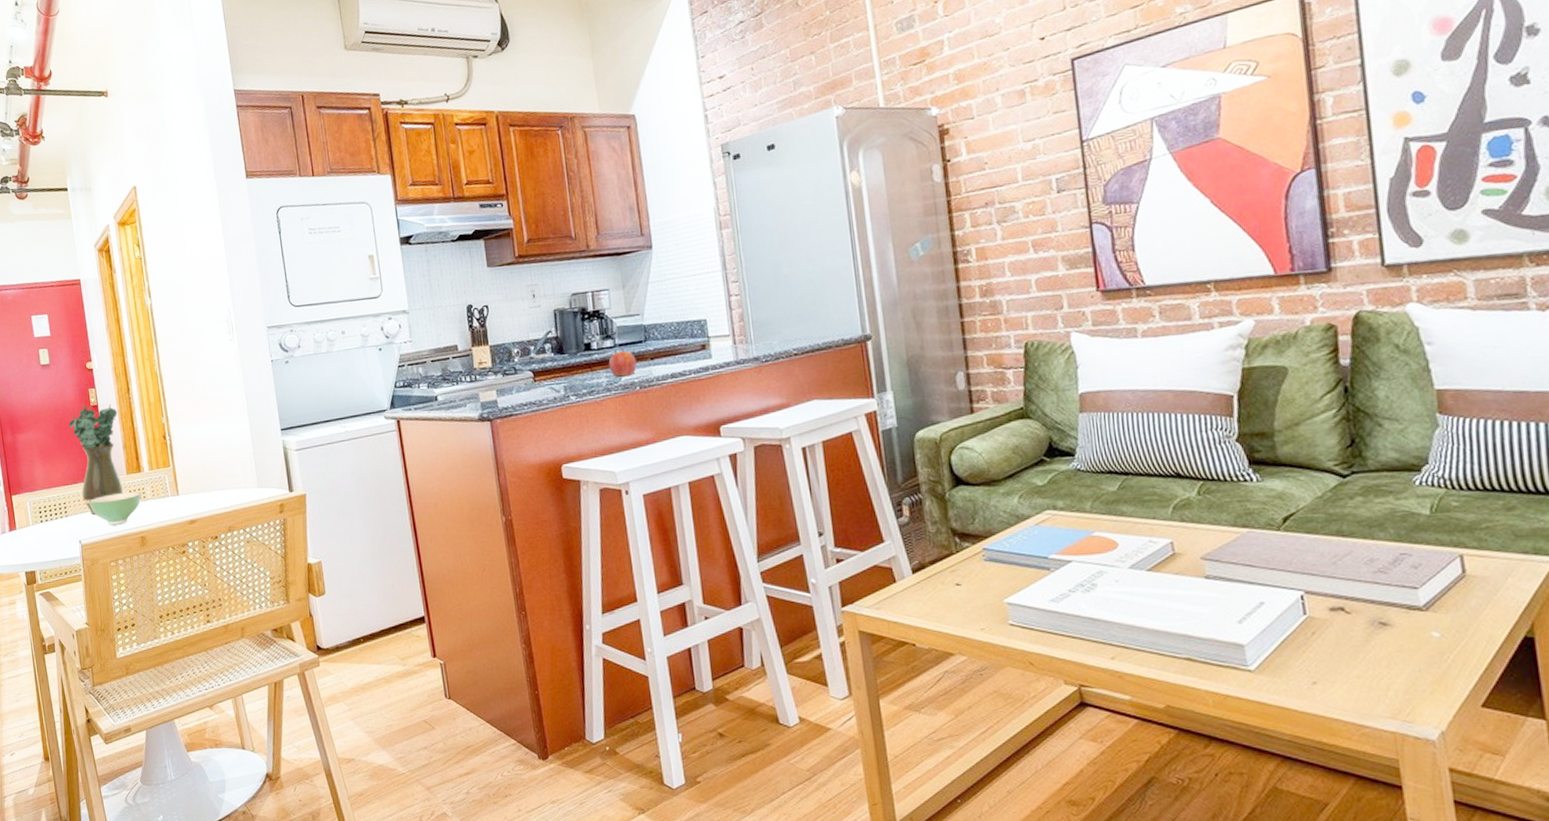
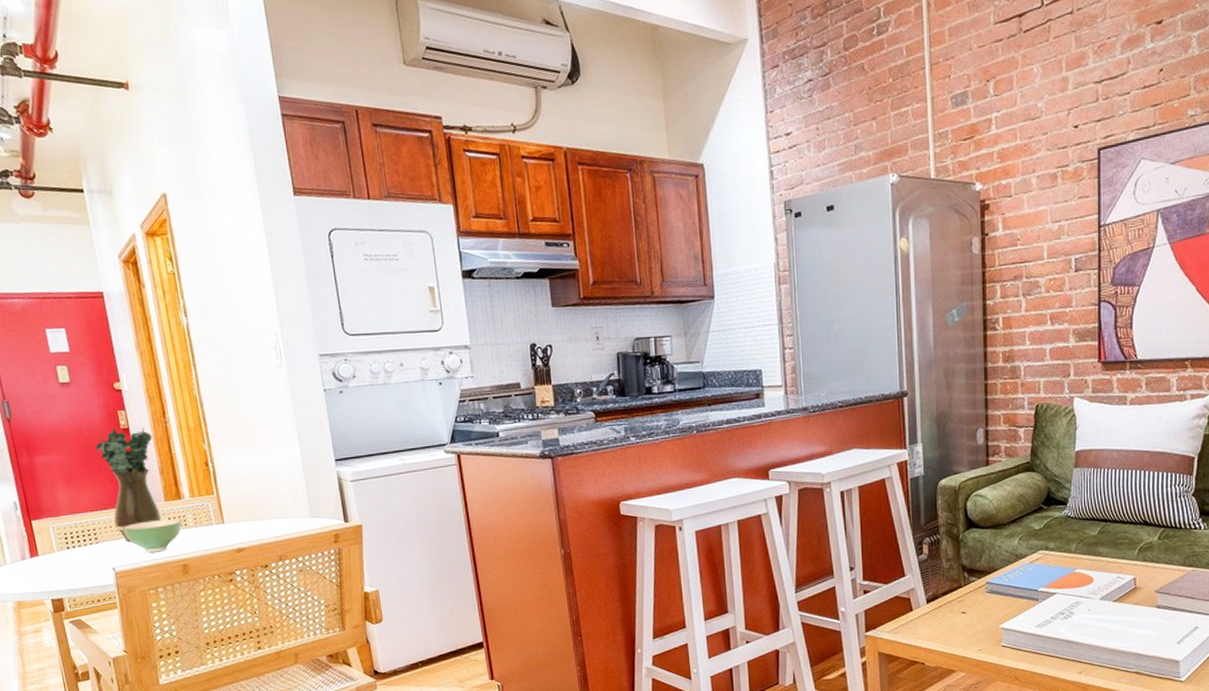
fruit: present [608,348,637,378] -> none [668,393,695,422]

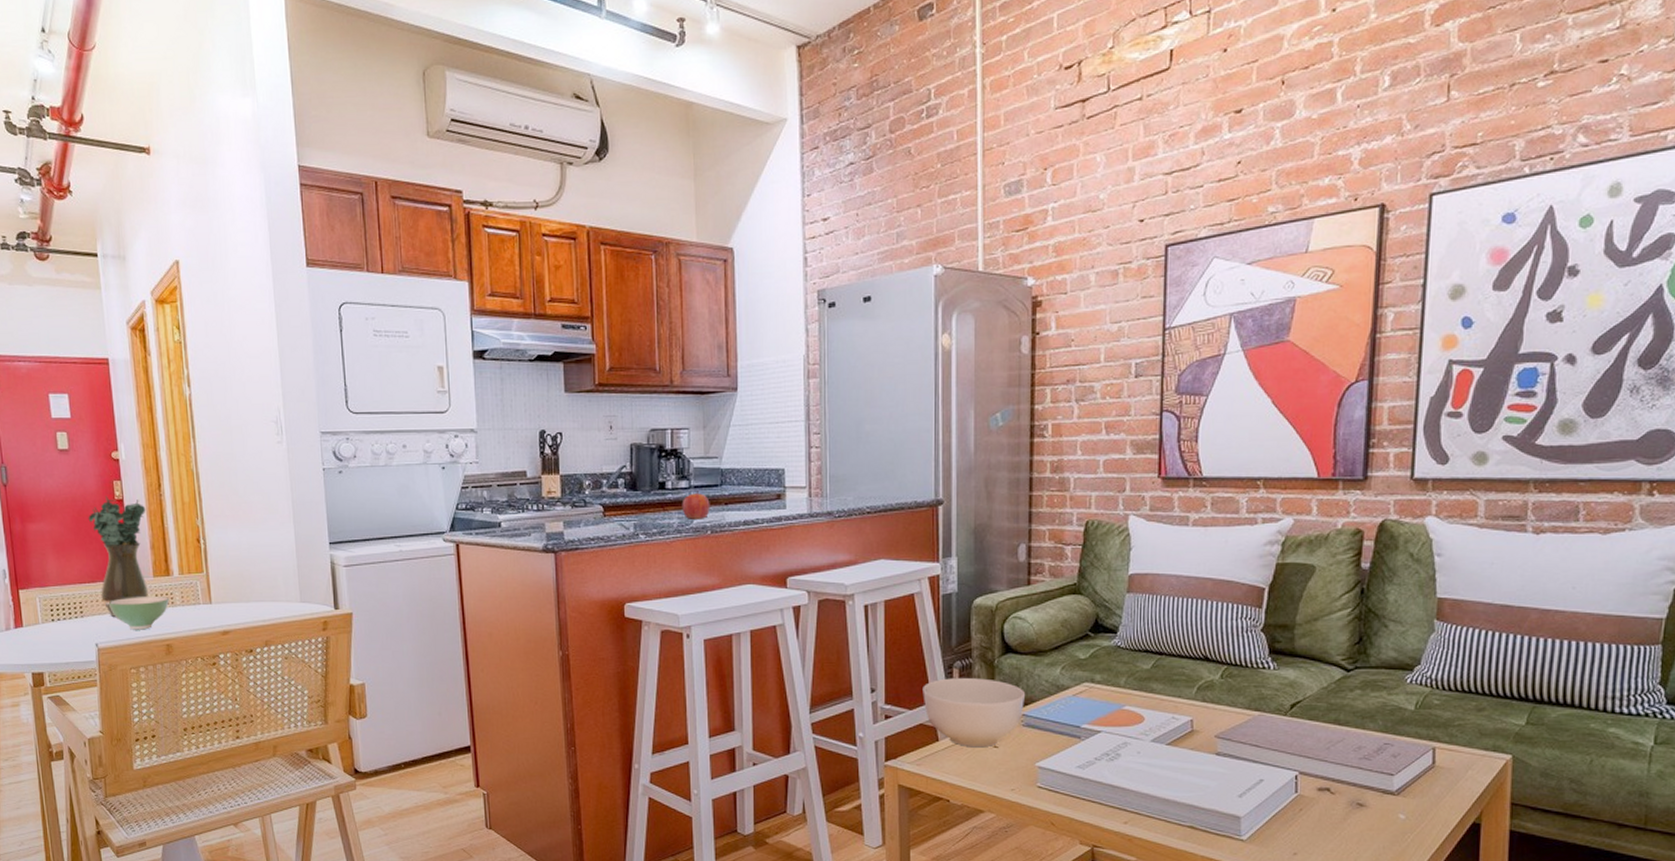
fruit: none [668,393,695,422] -> present [681,490,710,521]
bowl: none [896,552,989,615] -> present [923,678,1026,748]

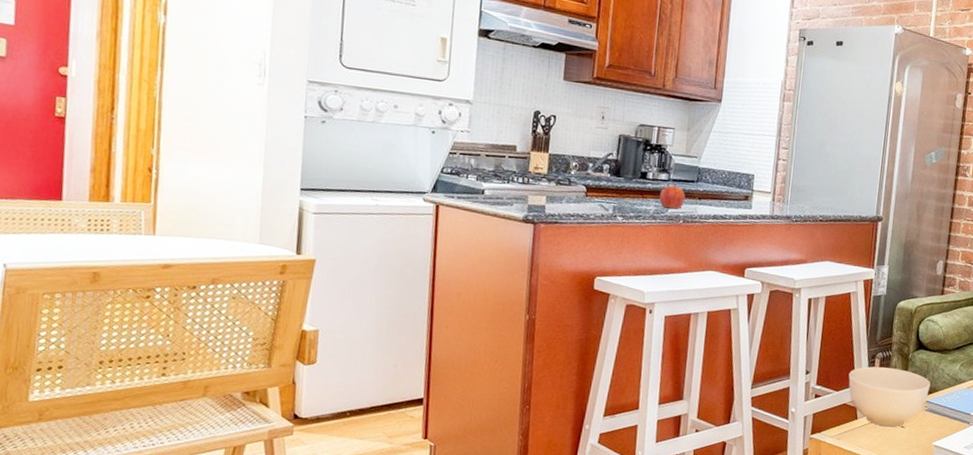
vase: present [88,496,148,617] -> none [17,111,92,238]
bowl: present [108,595,170,630] -> none [27,219,106,255]

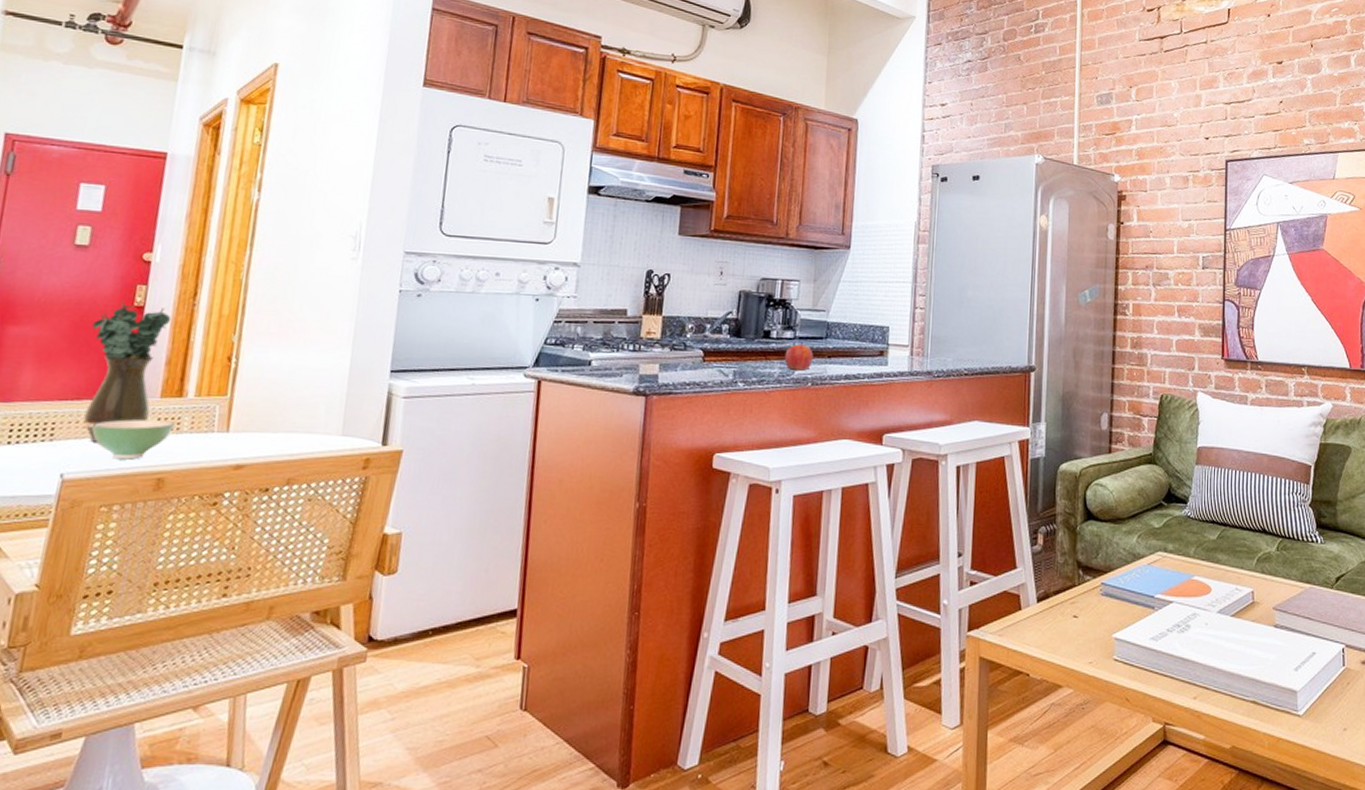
vase: none [17,111,92,238] -> present [83,301,172,442]
bowl: none [27,219,106,255] -> present [91,419,176,460]
bowl: present [848,366,931,427] -> none [1008,544,1105,618]

